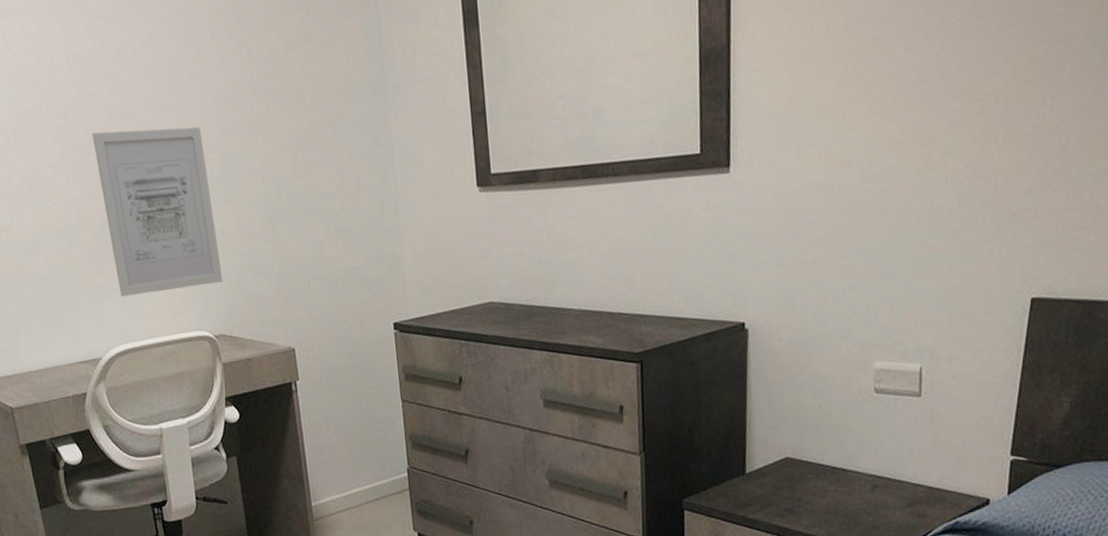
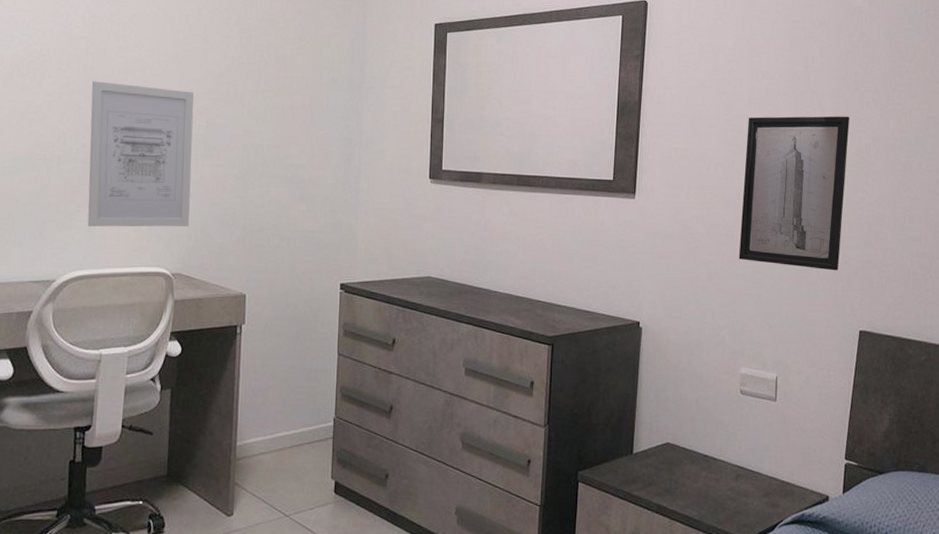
wall art: none [867,14,1020,230] -> present [738,116,850,271]

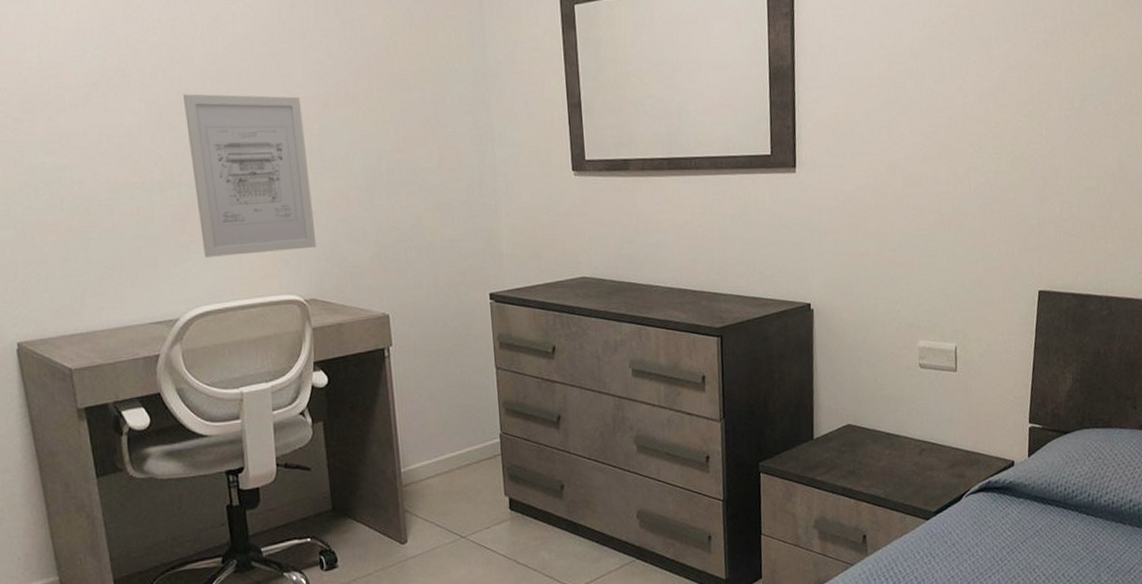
wall art: present [738,116,850,271] -> none [909,62,1020,231]

